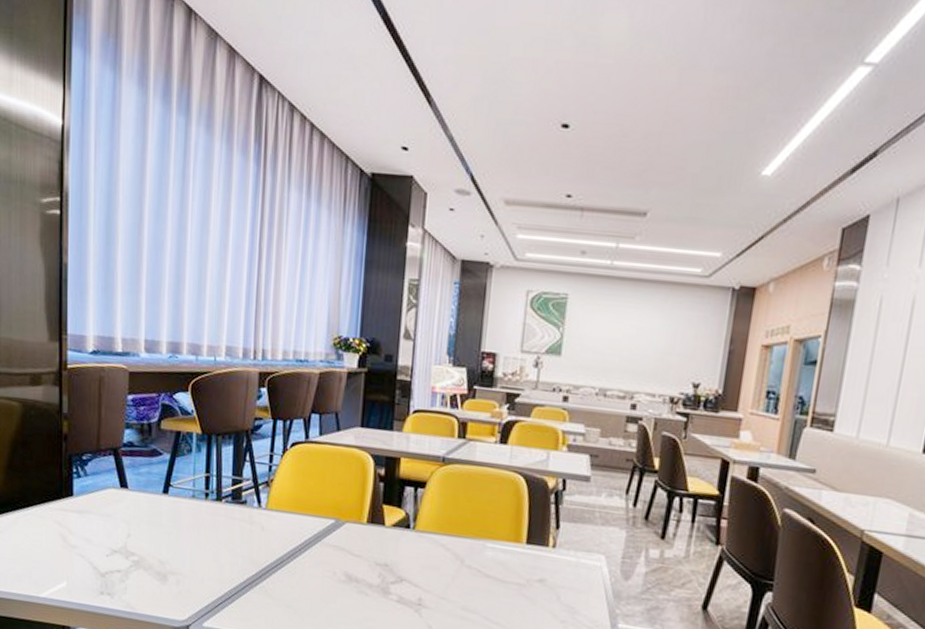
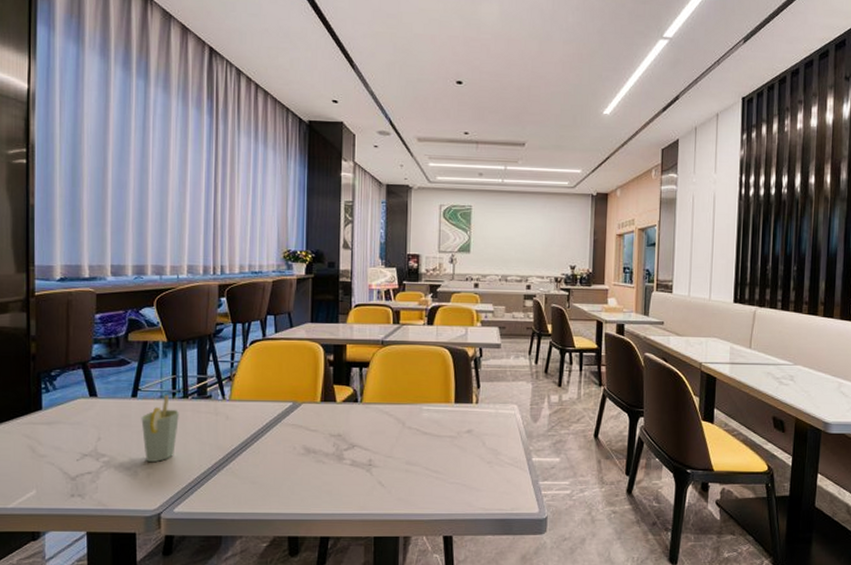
cup: none [172,494,212,569] -> present [141,395,179,462]

